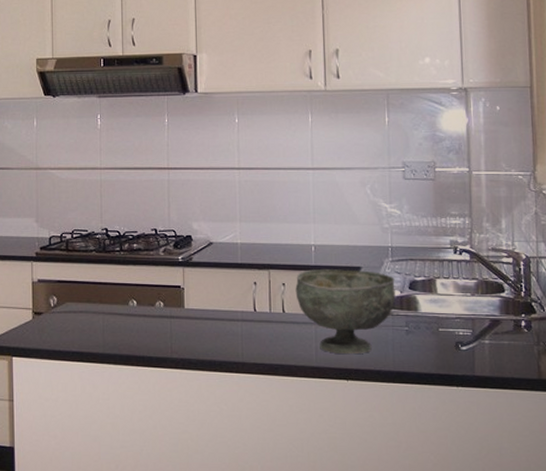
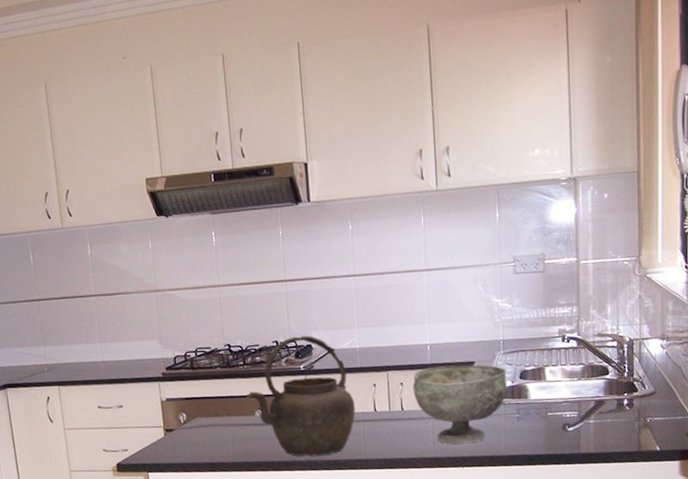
kettle: none [121,226,234,354] -> present [246,335,355,456]

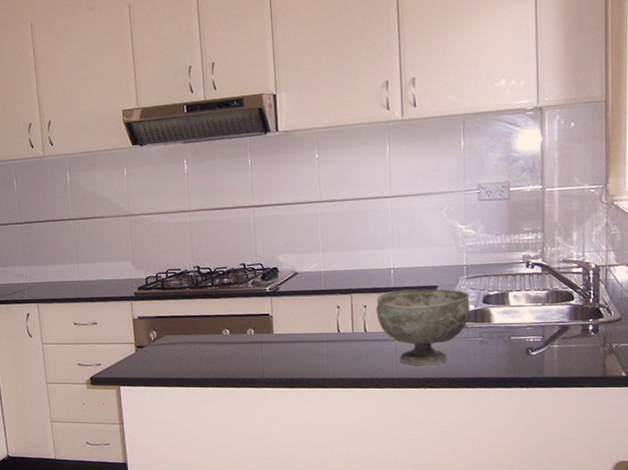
kettle: present [246,335,355,456] -> none [214,259,319,374]

